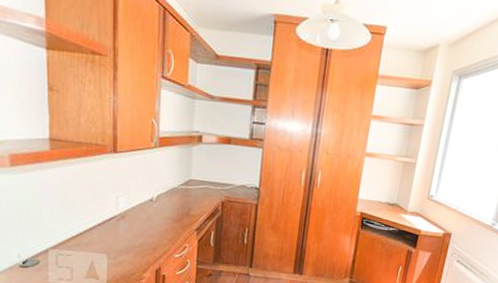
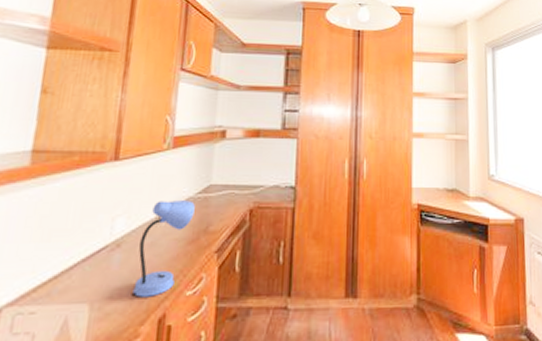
desk lamp: none [135,188,179,255] -> present [131,200,195,297]

